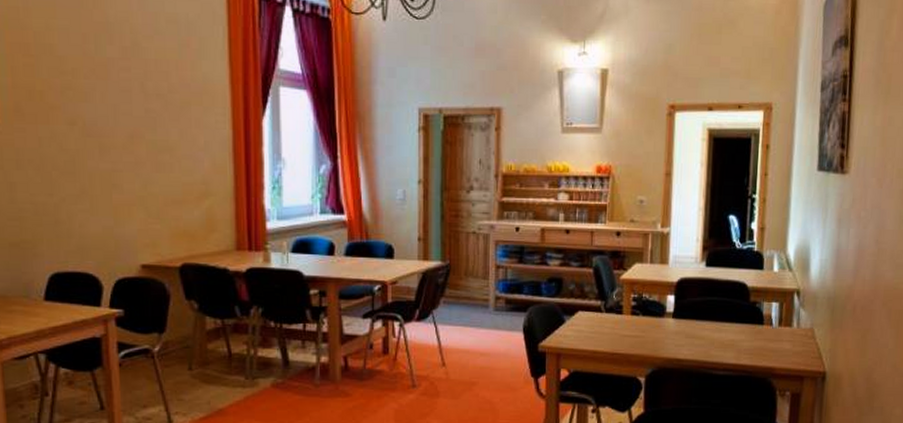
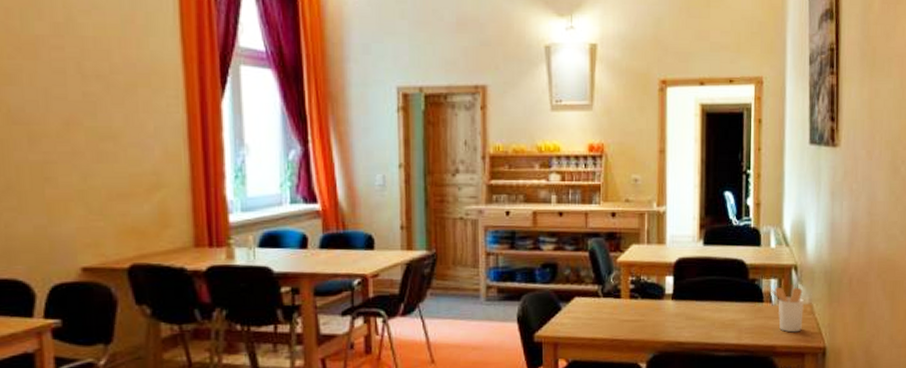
utensil holder: none [769,310,805,356] -> present [768,287,804,333]

